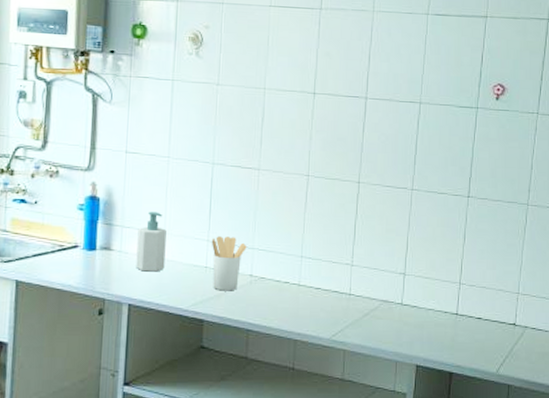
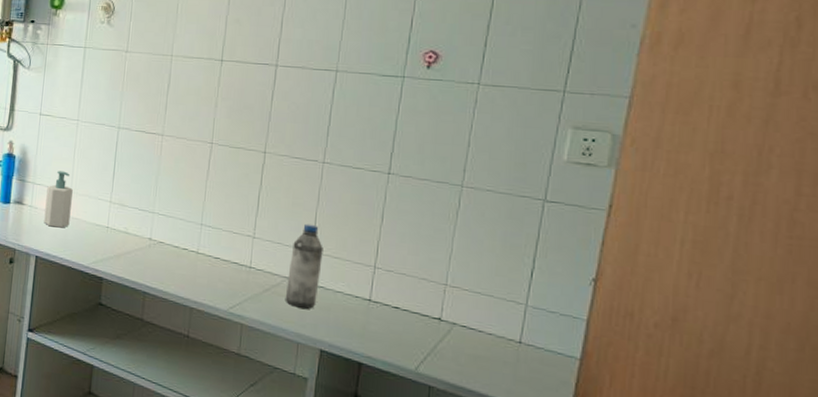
utensil holder: present [212,236,247,291] -> none [113,198,148,253]
water bottle: none [383,248,415,329] -> present [285,223,323,310]

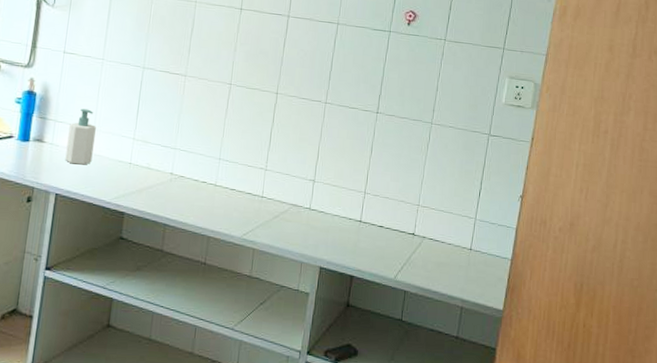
water bottle: present [285,223,323,310] -> none [291,156,324,232]

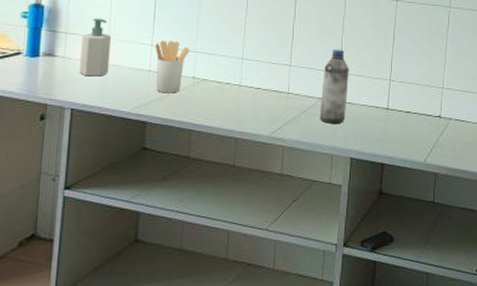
utensil holder: none [135,135,170,187] -> present [156,41,190,93]
water bottle: none [291,156,324,232] -> present [319,49,349,125]

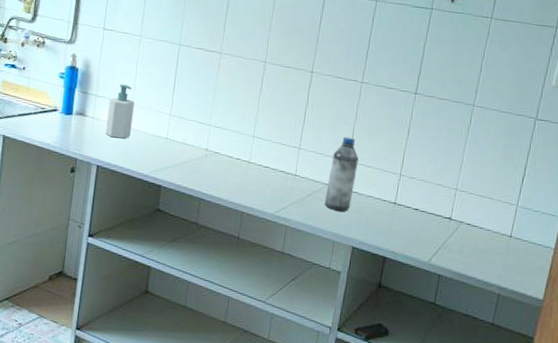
utensil holder: present [156,41,190,93] -> none [172,111,205,162]

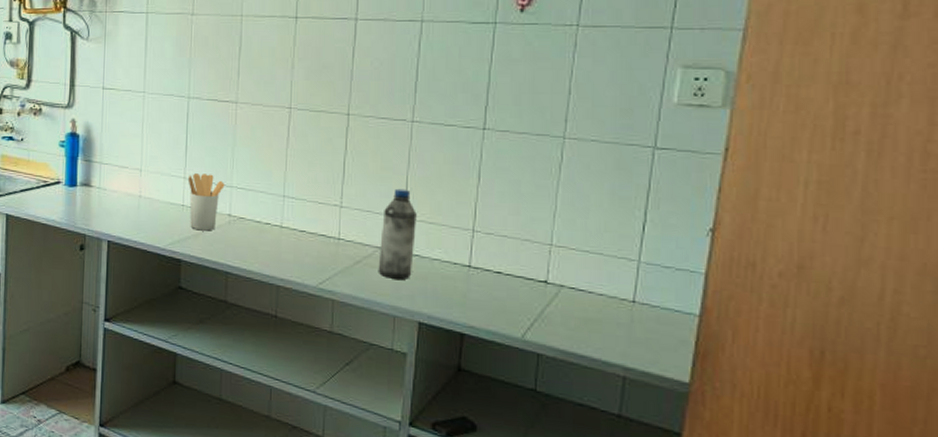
soap bottle: present [105,84,135,139] -> none [114,148,143,209]
utensil holder: none [172,111,205,162] -> present [189,173,225,231]

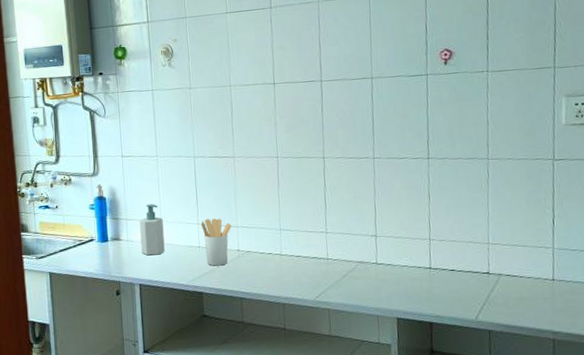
soap bottle: none [114,148,143,209] -> present [139,204,165,256]
water bottle: present [378,188,417,280] -> none [360,212,387,287]

